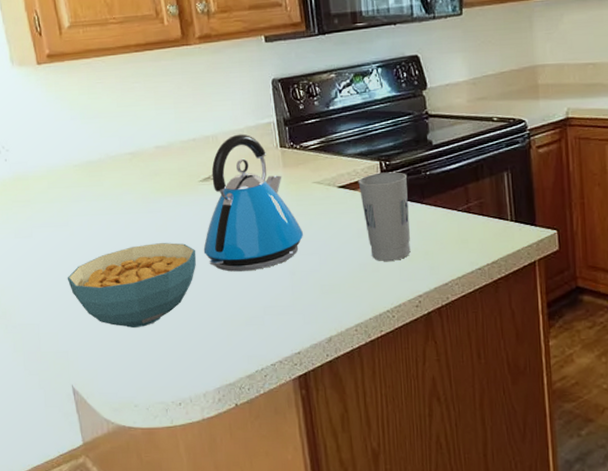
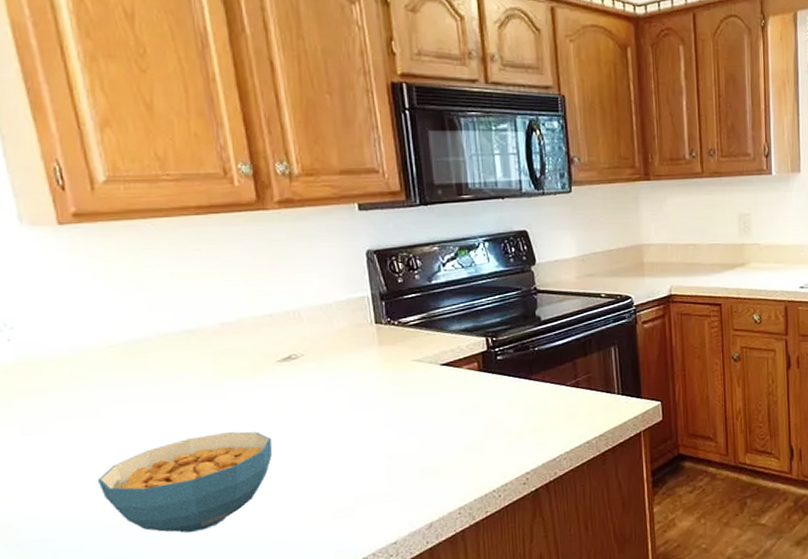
kettle: present [203,134,303,272] -> none [281,309,401,461]
cup: present [358,172,411,261] -> none [462,348,518,440]

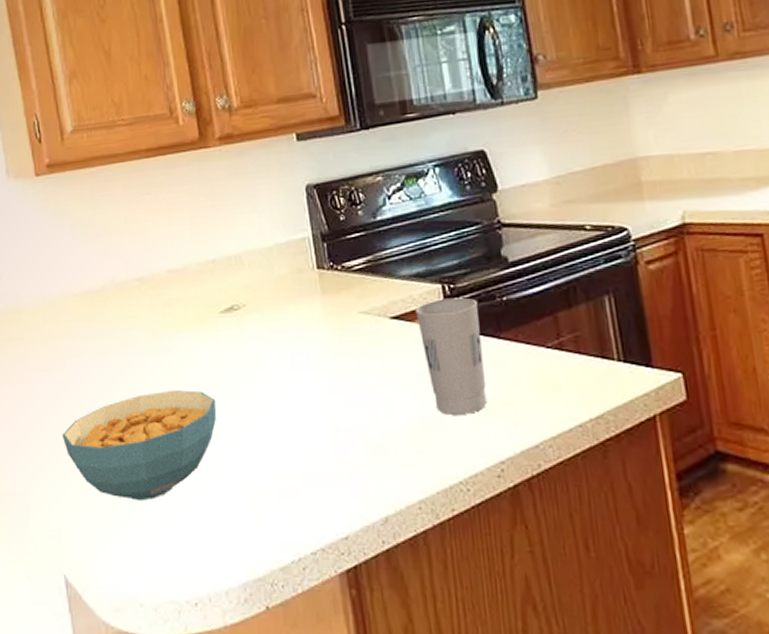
cup: none [462,348,518,440] -> present [415,297,487,415]

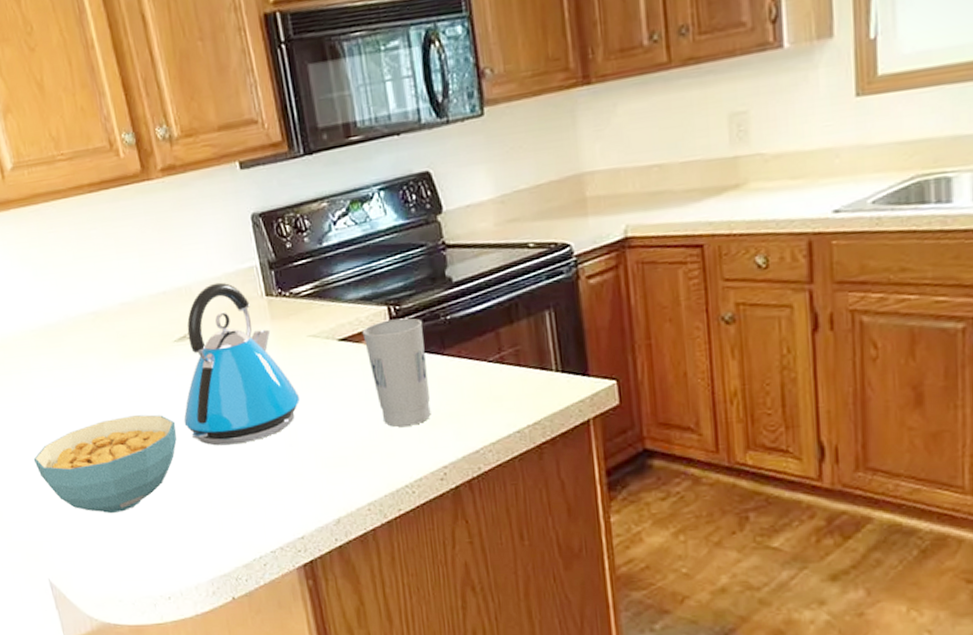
kettle: none [225,252,348,428] -> present [183,282,300,446]

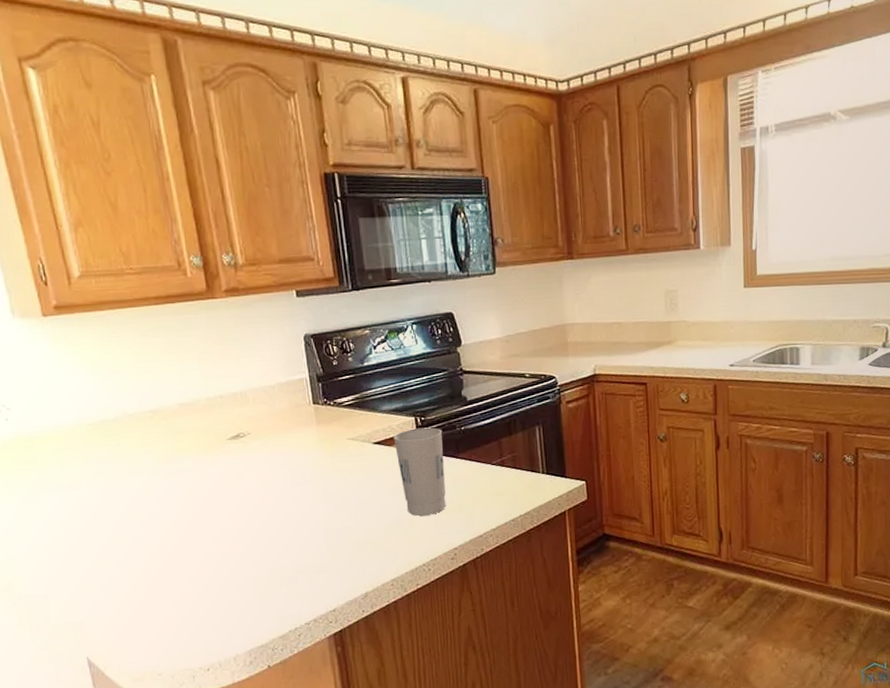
cereal bowl: present [33,414,177,514] -> none [80,503,225,594]
kettle: present [183,282,300,446] -> none [232,390,338,532]

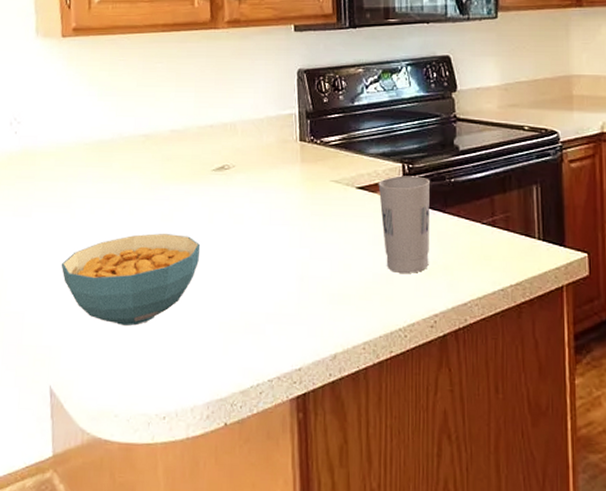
cereal bowl: none [80,503,225,594] -> present [61,233,200,327]

